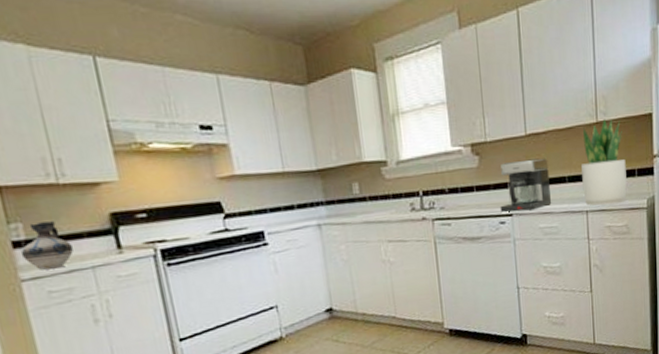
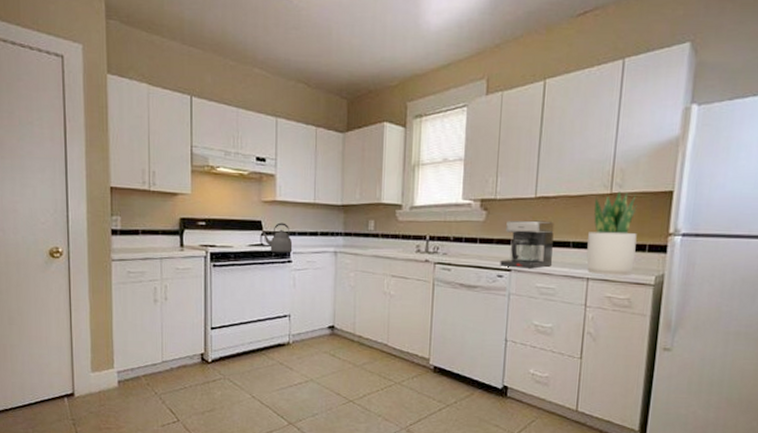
ceramic jug: present [21,221,74,270] -> none [115,218,150,255]
kettle: none [223,200,267,238] -> present [261,222,293,253]

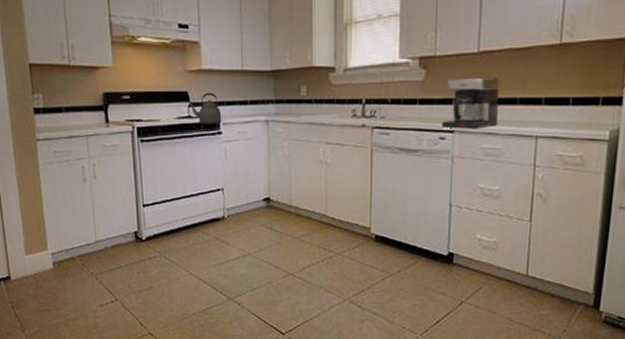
planter: present [586,191,637,277] -> none [535,41,590,133]

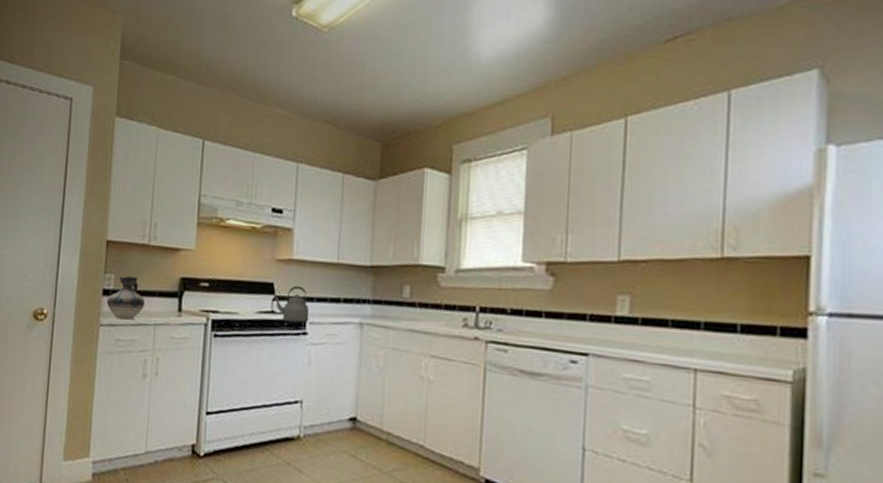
ceramic jug: none [39,95,74,133] -> present [106,276,145,320]
coffee maker: present [442,77,499,130] -> none [573,290,646,355]

